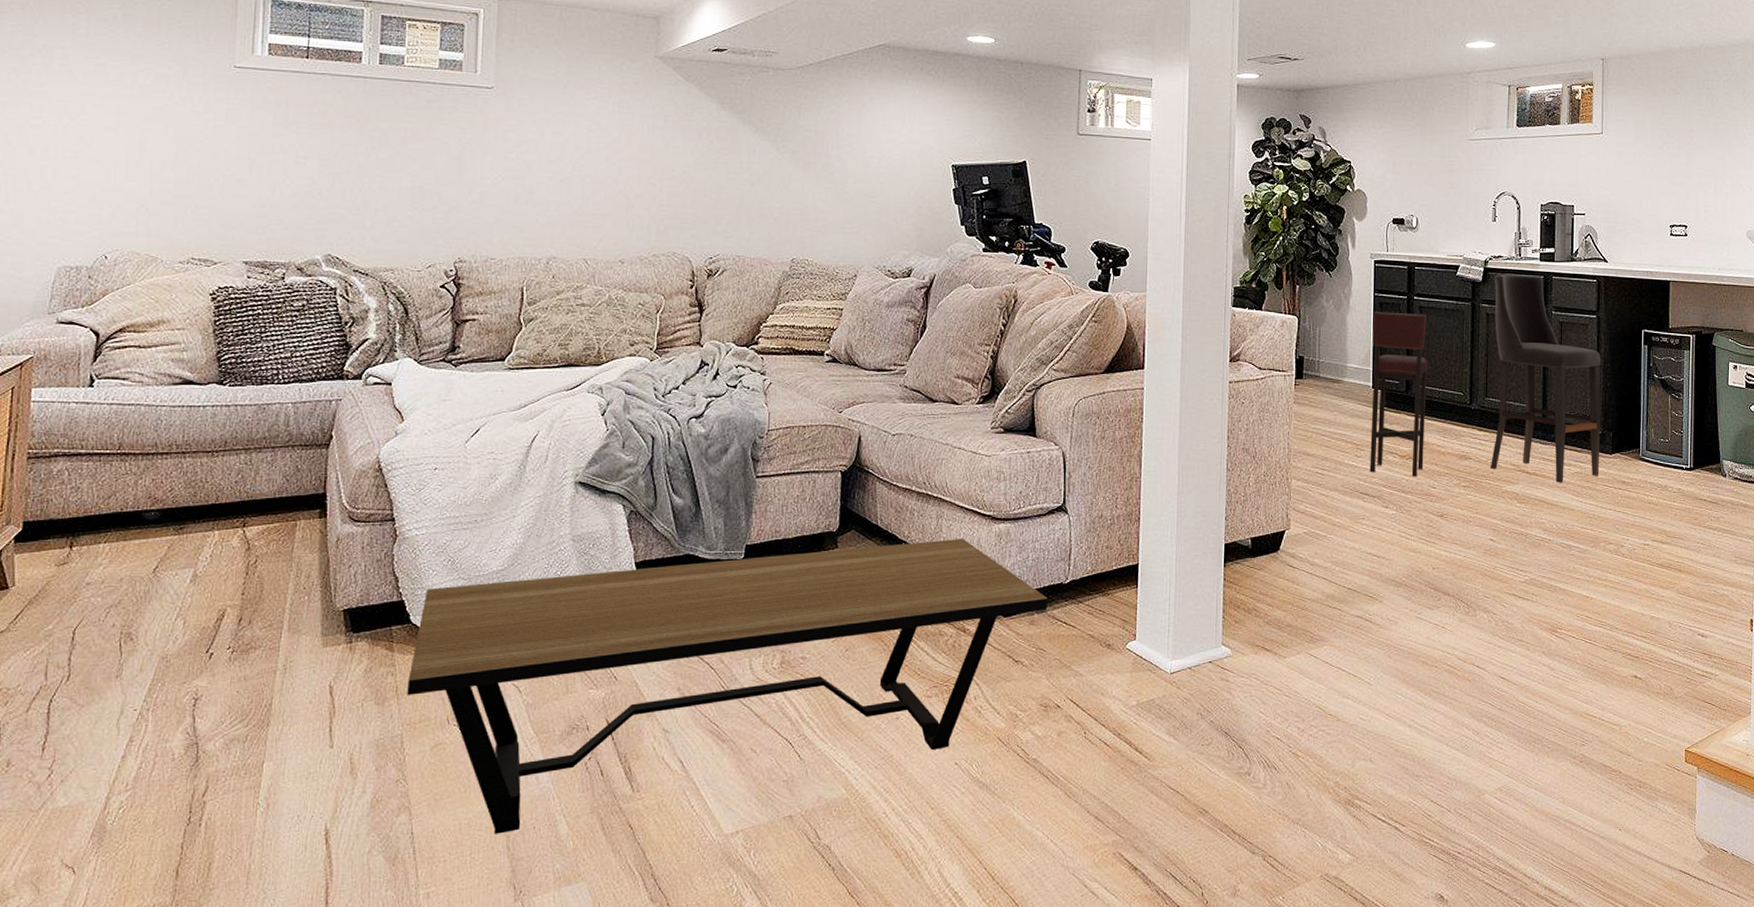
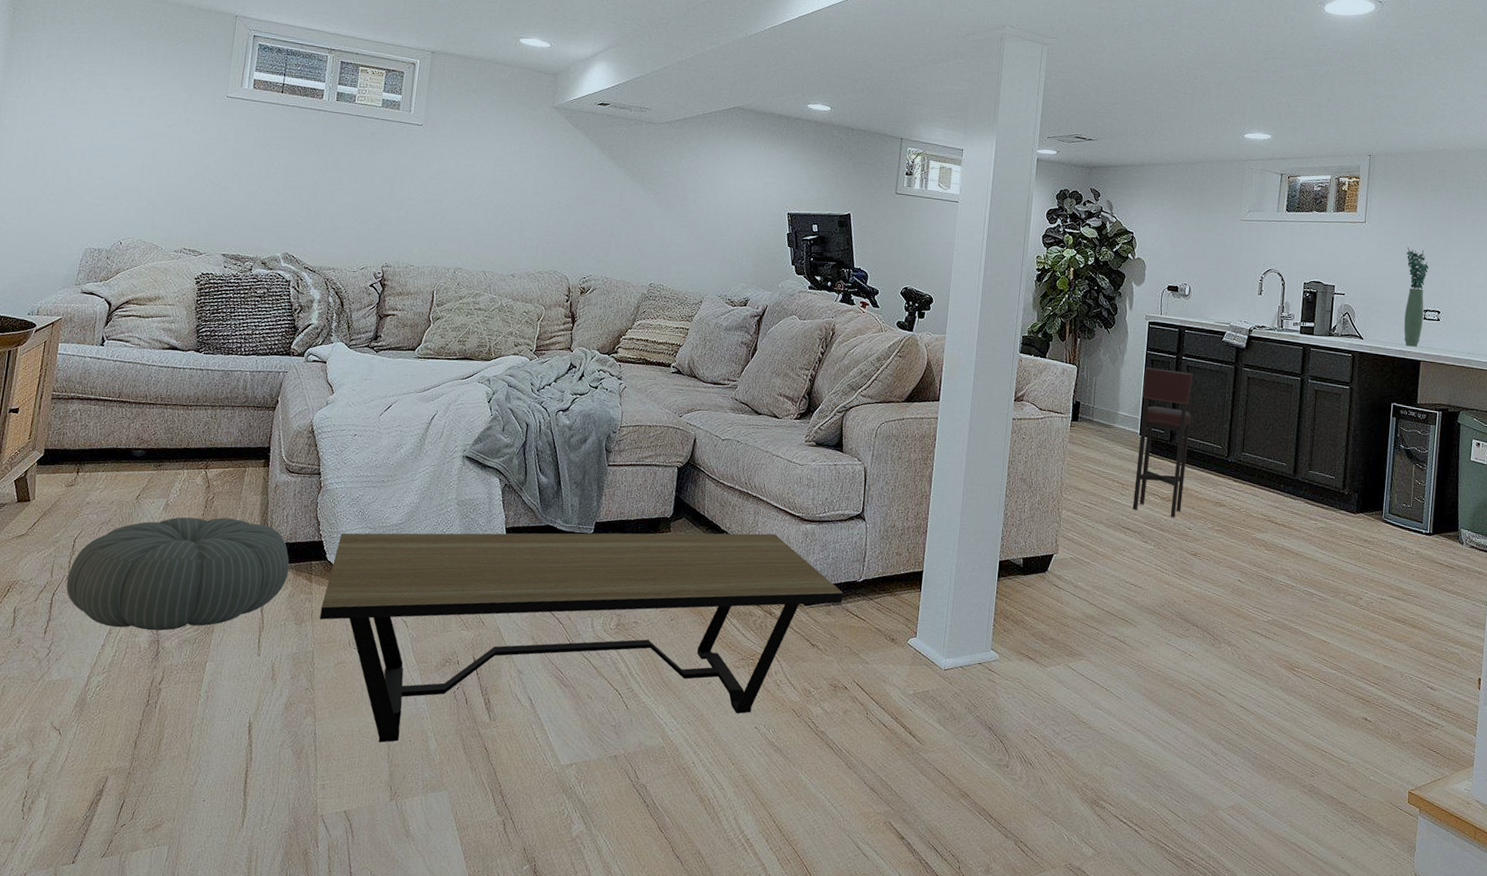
pouf: none [67,584,363,733] -> present [66,517,290,631]
bar stool: present [1490,274,1601,483] -> none [1242,342,1352,536]
vase: none [1648,158,1673,266] -> present [1403,247,1430,347]

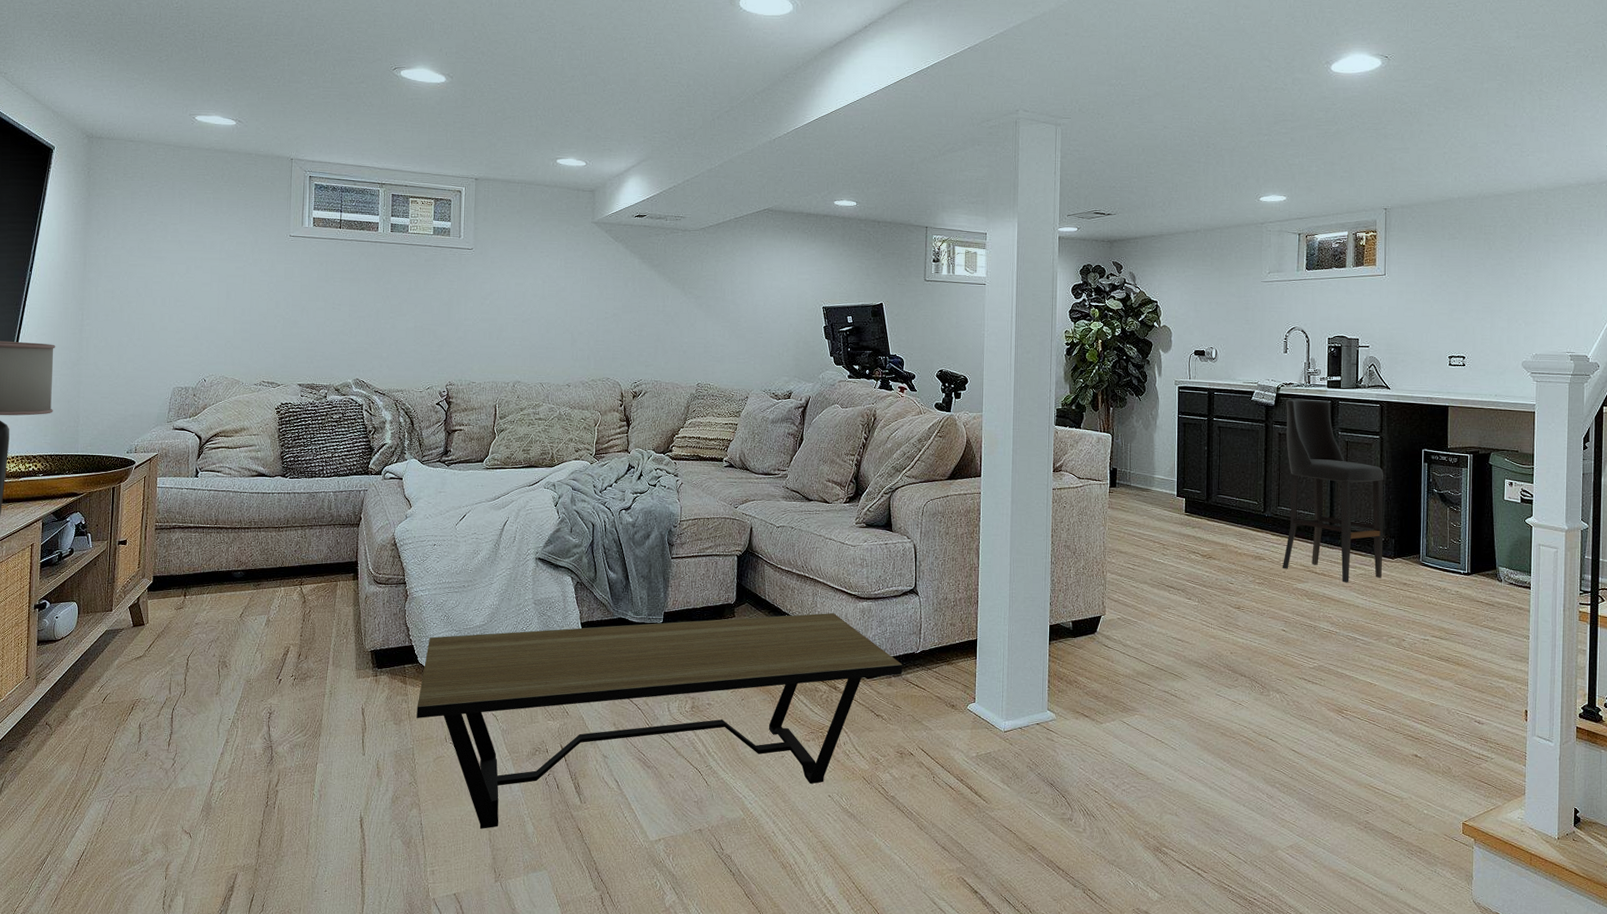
pouf: present [66,517,290,631] -> none [184,629,385,738]
bar stool: present [1132,367,1193,517] -> none [1174,431,1226,573]
bar stool: none [1242,342,1352,536] -> present [1282,399,1384,583]
vase: present [1403,247,1430,347] -> none [1428,296,1452,393]

